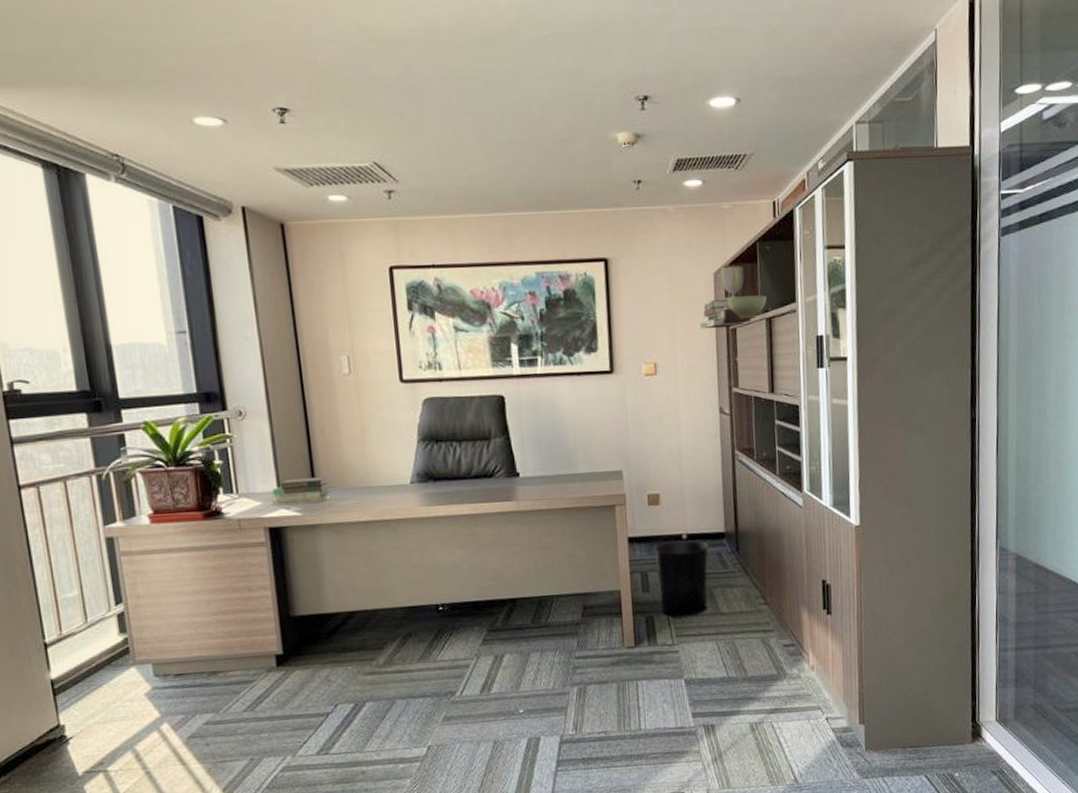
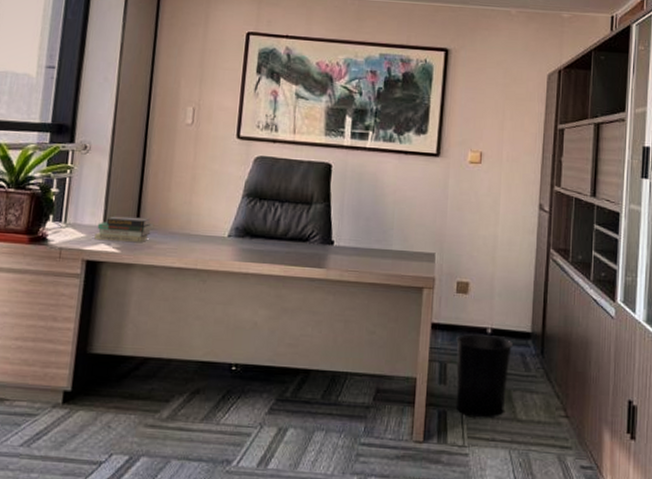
books: present [699,297,744,330] -> none [528,98,572,128]
trophy: present [717,266,751,325] -> none [546,70,580,125]
bowl: present [726,295,768,319] -> none [557,99,598,122]

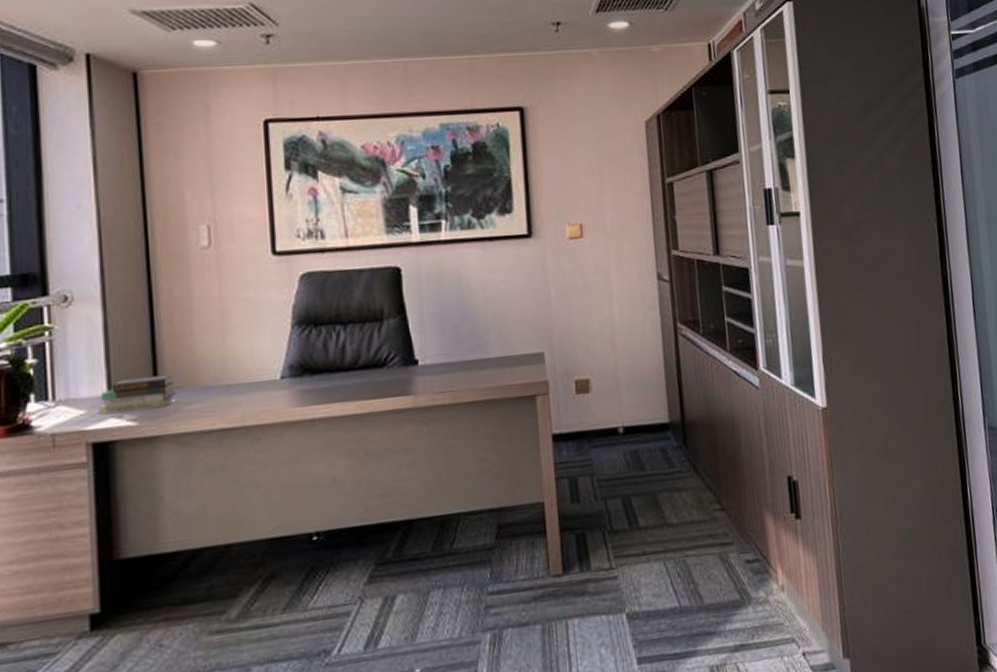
waste bin: present [455,333,512,418] -> none [584,435,652,533]

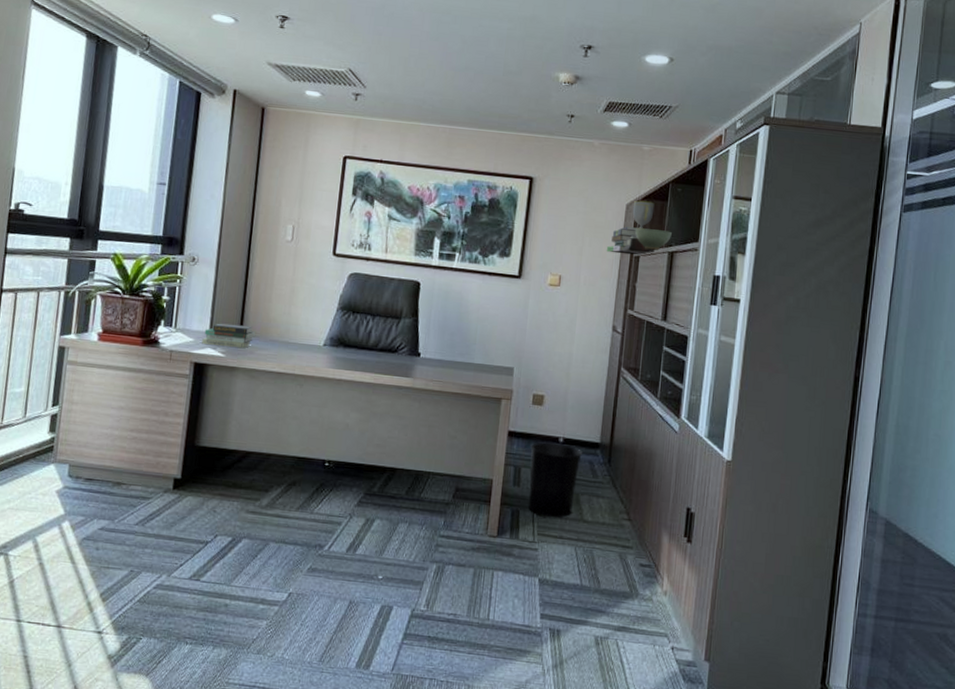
waste bin: none [584,435,652,533] -> present [527,441,582,518]
books: none [631,148,681,185] -> present [606,226,647,255]
trophy: none [651,113,690,179] -> present [623,200,655,253]
bowl: none [661,145,707,172] -> present [634,228,673,250]

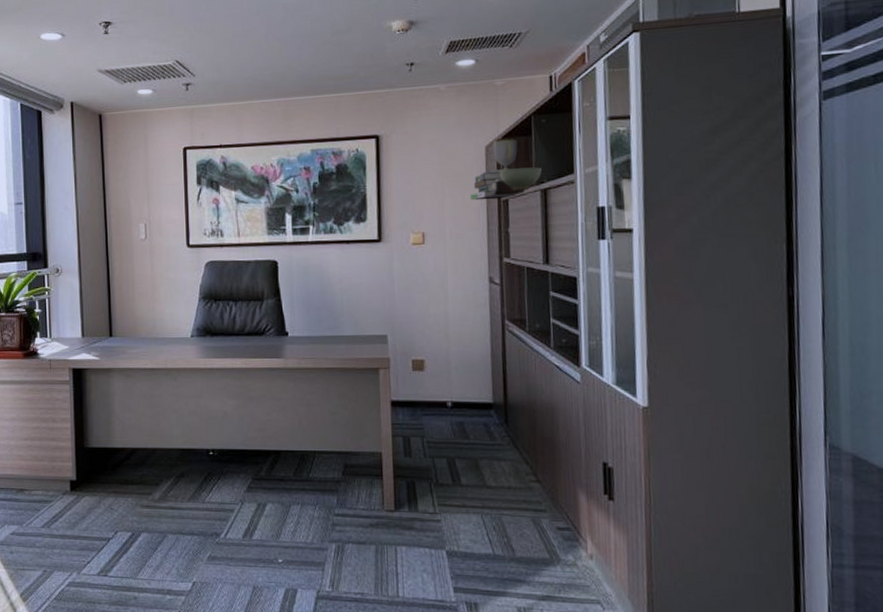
books: present [202,323,256,348] -> none [76,327,125,351]
waste bin: present [527,441,582,518] -> none [417,407,475,486]

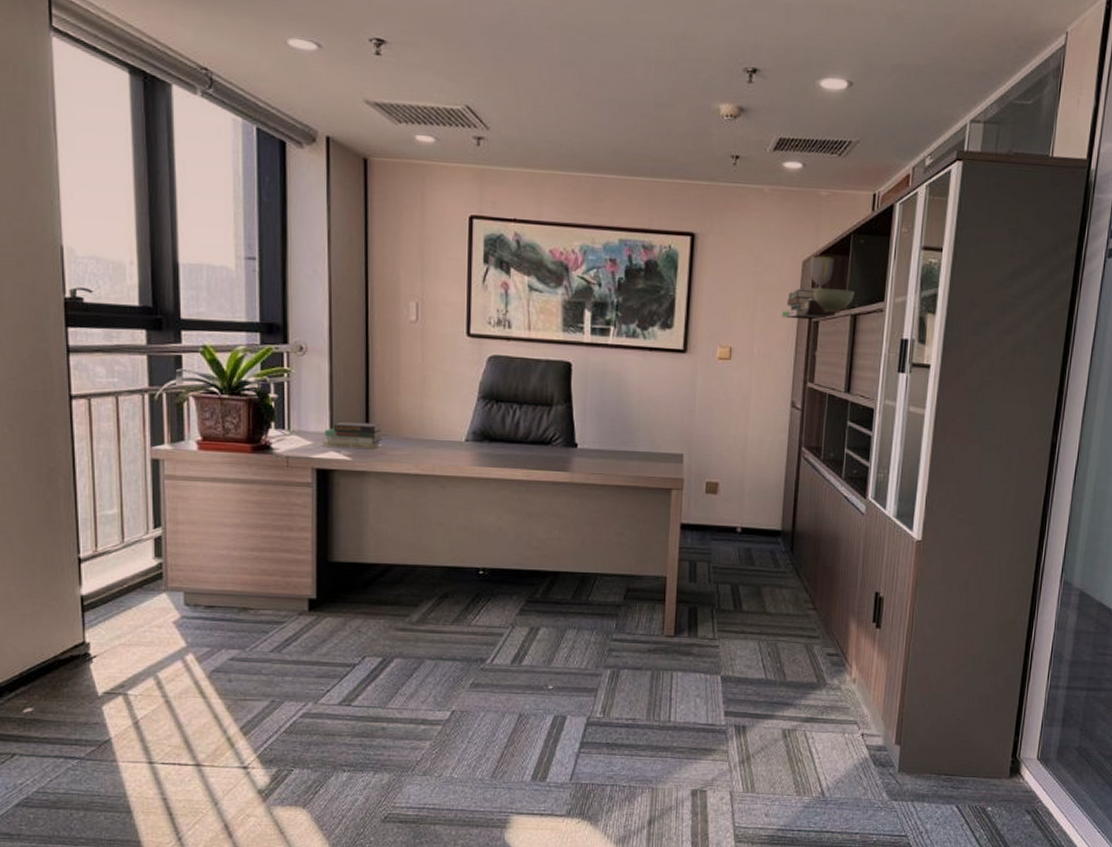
books: none [76,327,125,351] -> present [323,422,386,450]

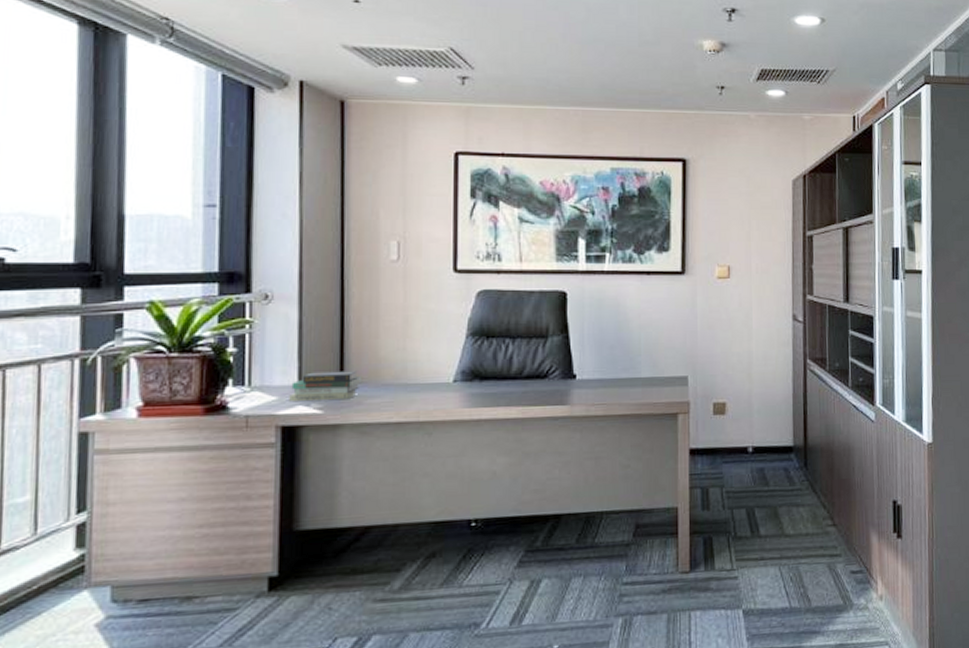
books: present [781,287,827,320] -> none [776,205,820,235]
trophy: present [800,256,836,317] -> none [794,175,828,231]
bowl: present [812,288,856,313] -> none [804,205,845,227]

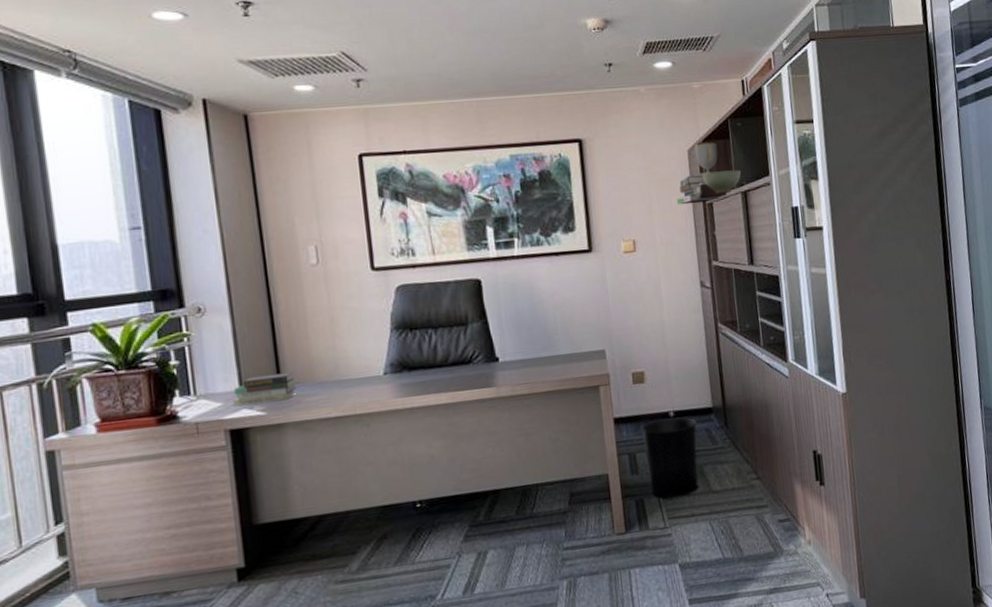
waste bin: none [717,454,775,539] -> present [641,418,699,498]
books: none [776,205,820,235] -> present [676,173,720,205]
trophy: none [794,175,828,231] -> present [694,142,727,200]
bowl: none [804,205,845,227] -> present [702,170,742,194]

